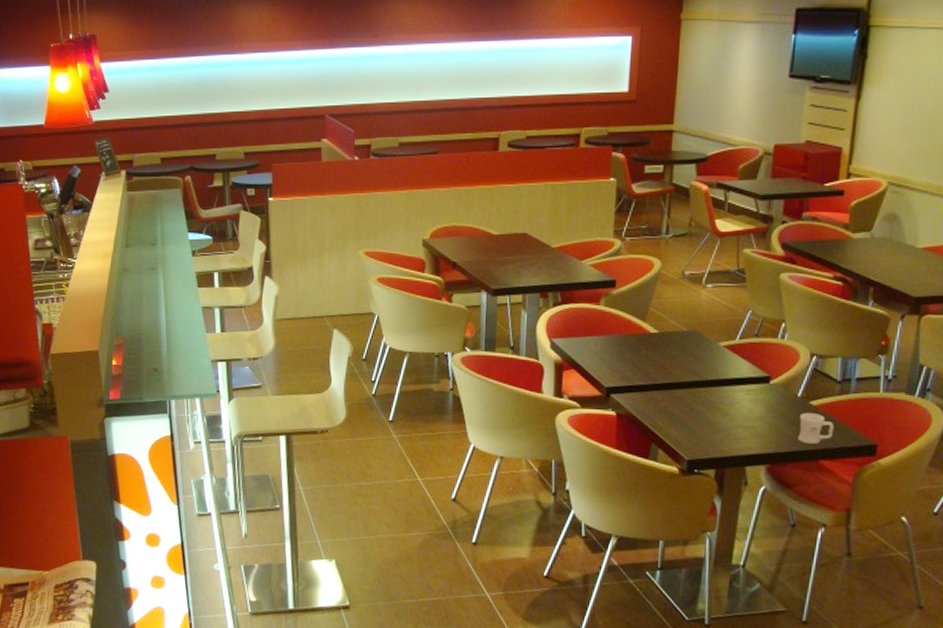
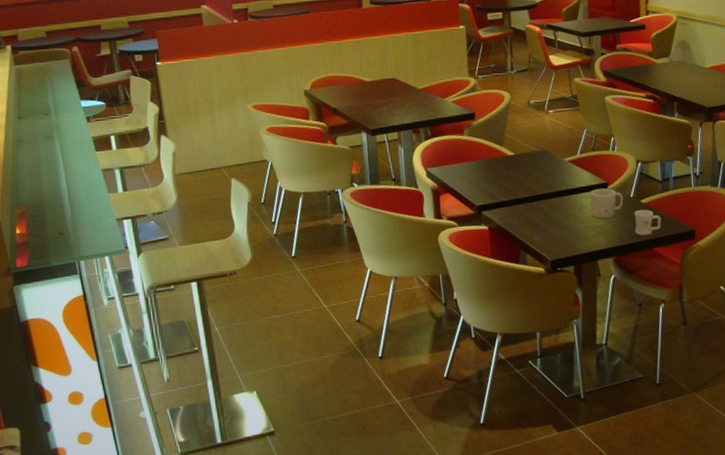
mug: none [745,383,789,419] -> present [590,188,624,219]

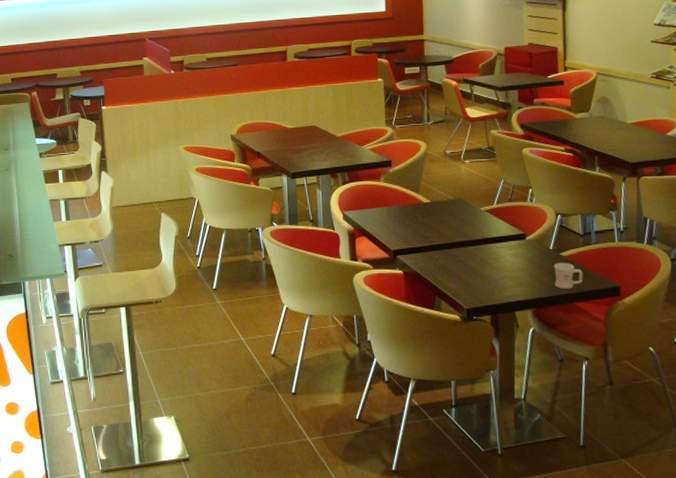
mug: present [590,188,624,219] -> none [507,239,543,270]

